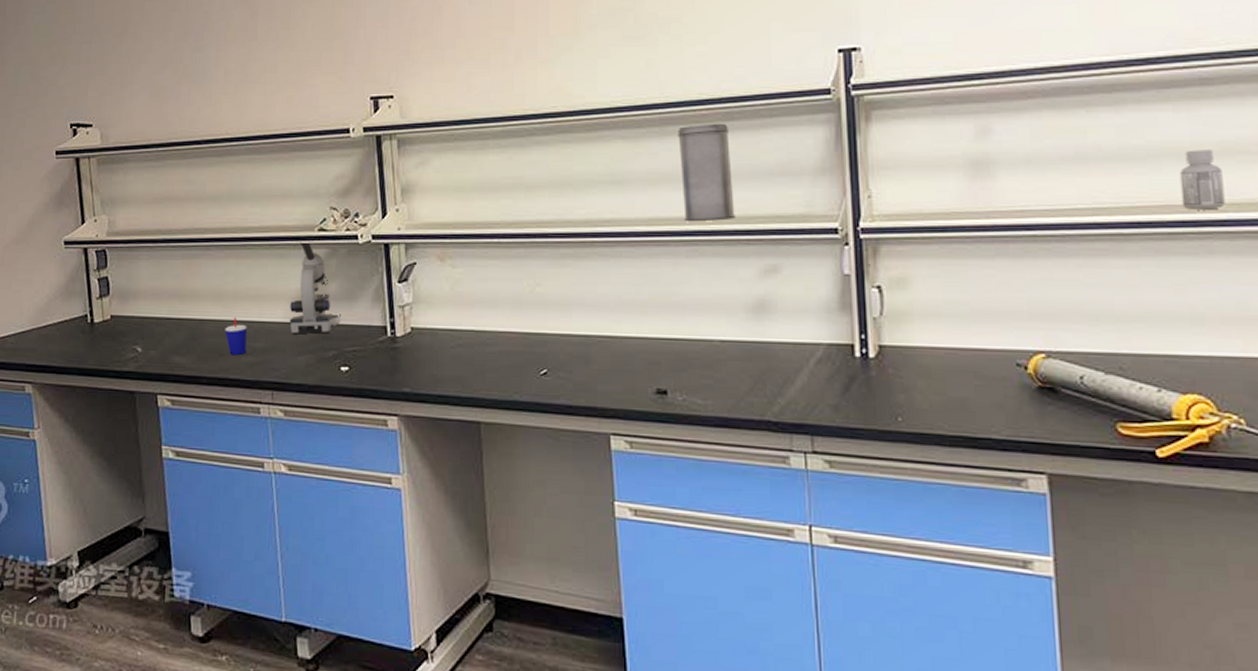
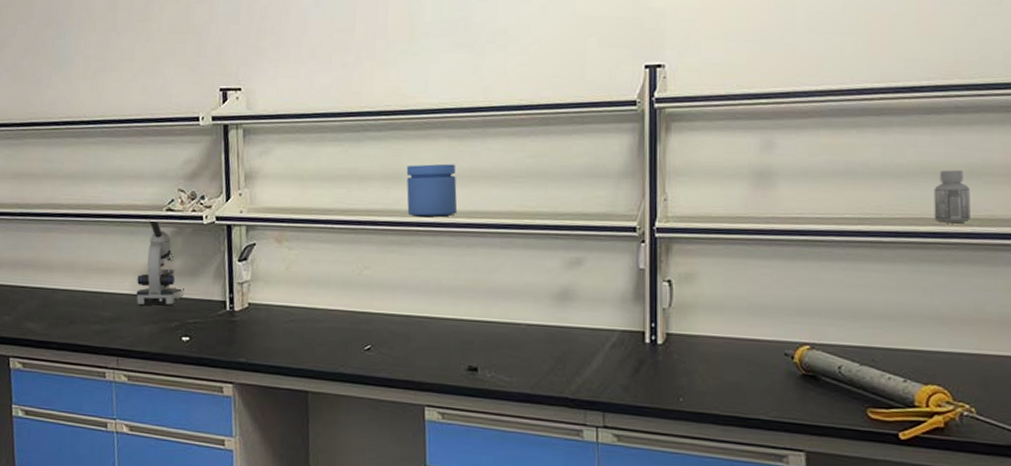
beverage cup: present [225,318,247,356] -> none [75,288,96,324]
jar: none [577,167,636,227] -> present [406,164,458,217]
canister: present [678,123,737,222] -> none [498,127,547,217]

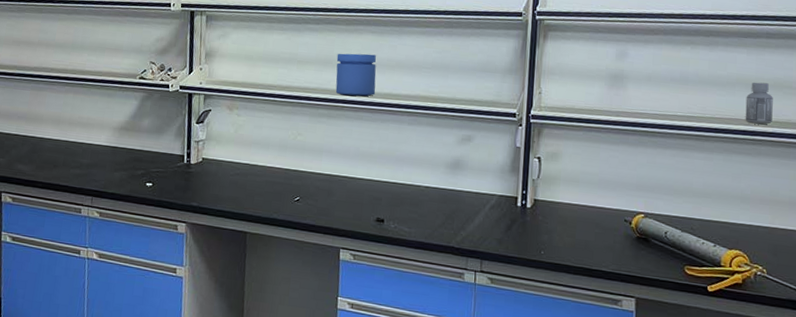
microscope: present [136,219,184,306] -> none [110,85,150,157]

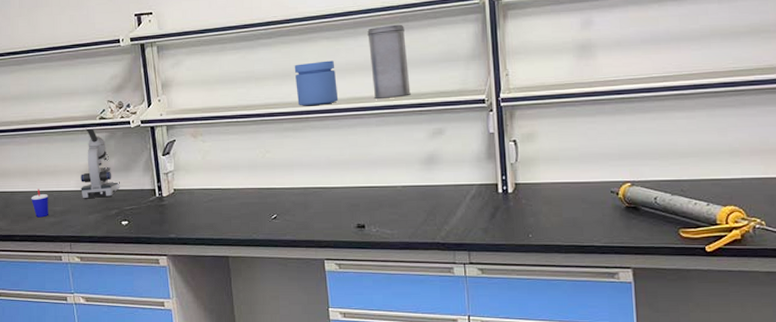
beverage cup: none [59,139,77,168] -> present [31,189,48,218]
microscope: none [110,85,150,157] -> present [81,127,120,199]
canister: none [409,28,448,100] -> present [367,24,412,100]
medicine bottle: present [745,82,773,125] -> none [722,30,753,74]

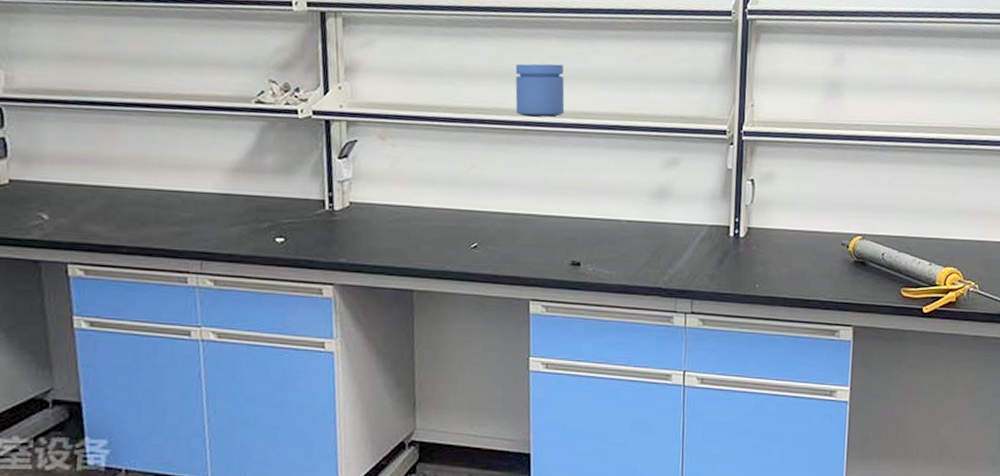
beverage cup: present [31,189,48,218] -> none [148,187,174,225]
microscope: present [81,127,120,199] -> none [221,112,278,206]
canister: present [367,24,412,100] -> none [605,31,648,118]

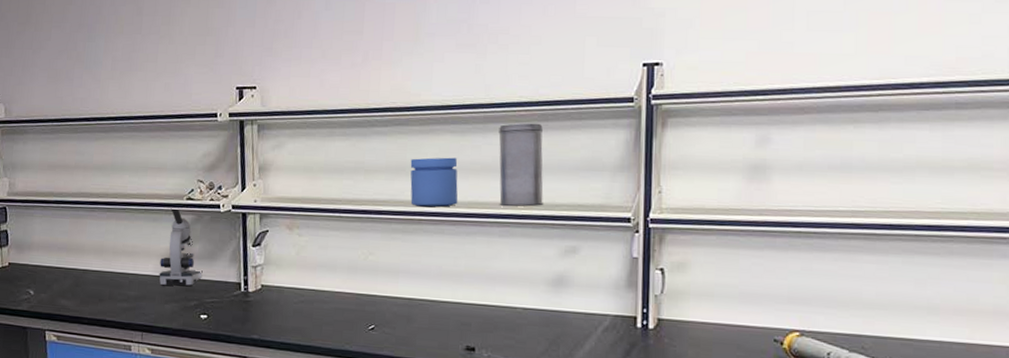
microscope: none [221,112,278,206] -> present [159,207,203,287]
canister: none [605,31,648,118] -> present [499,123,544,207]

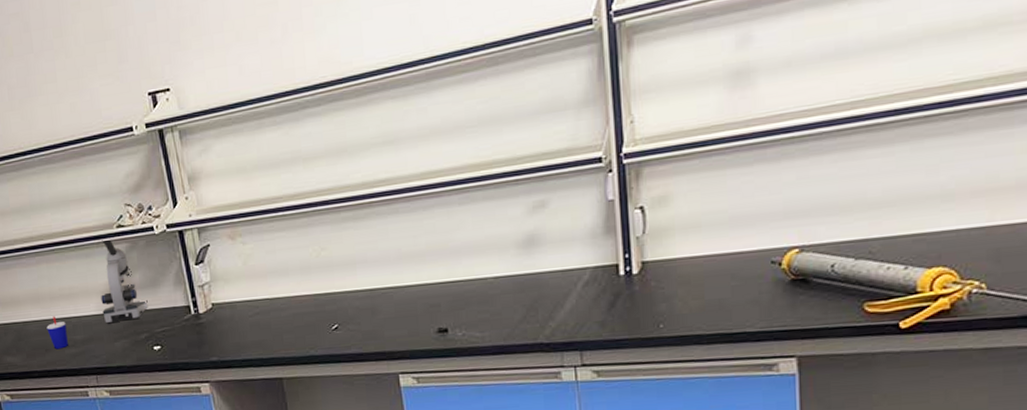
beverage cup: none [104,269,123,302] -> present [46,316,68,350]
jar: present [410,157,458,207] -> none [351,126,410,189]
canister: present [499,123,544,207] -> none [444,69,505,171]

